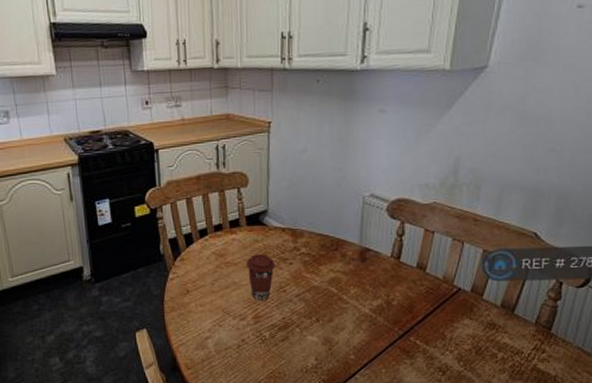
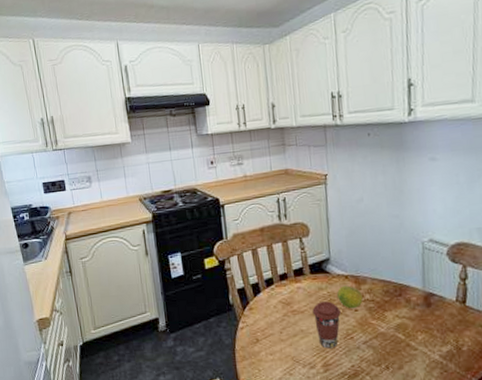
fruit: none [273,238,299,261] -> present [337,285,363,308]

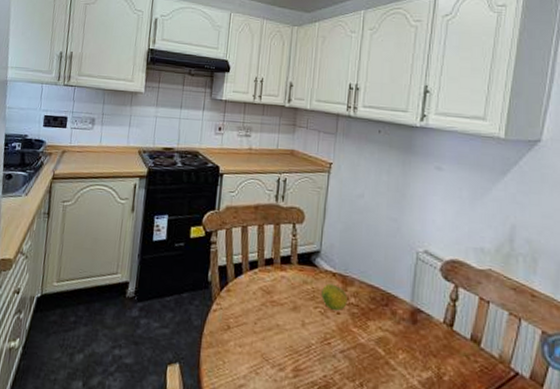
coffee cup: present [312,301,341,349] -> none [292,296,322,352]

